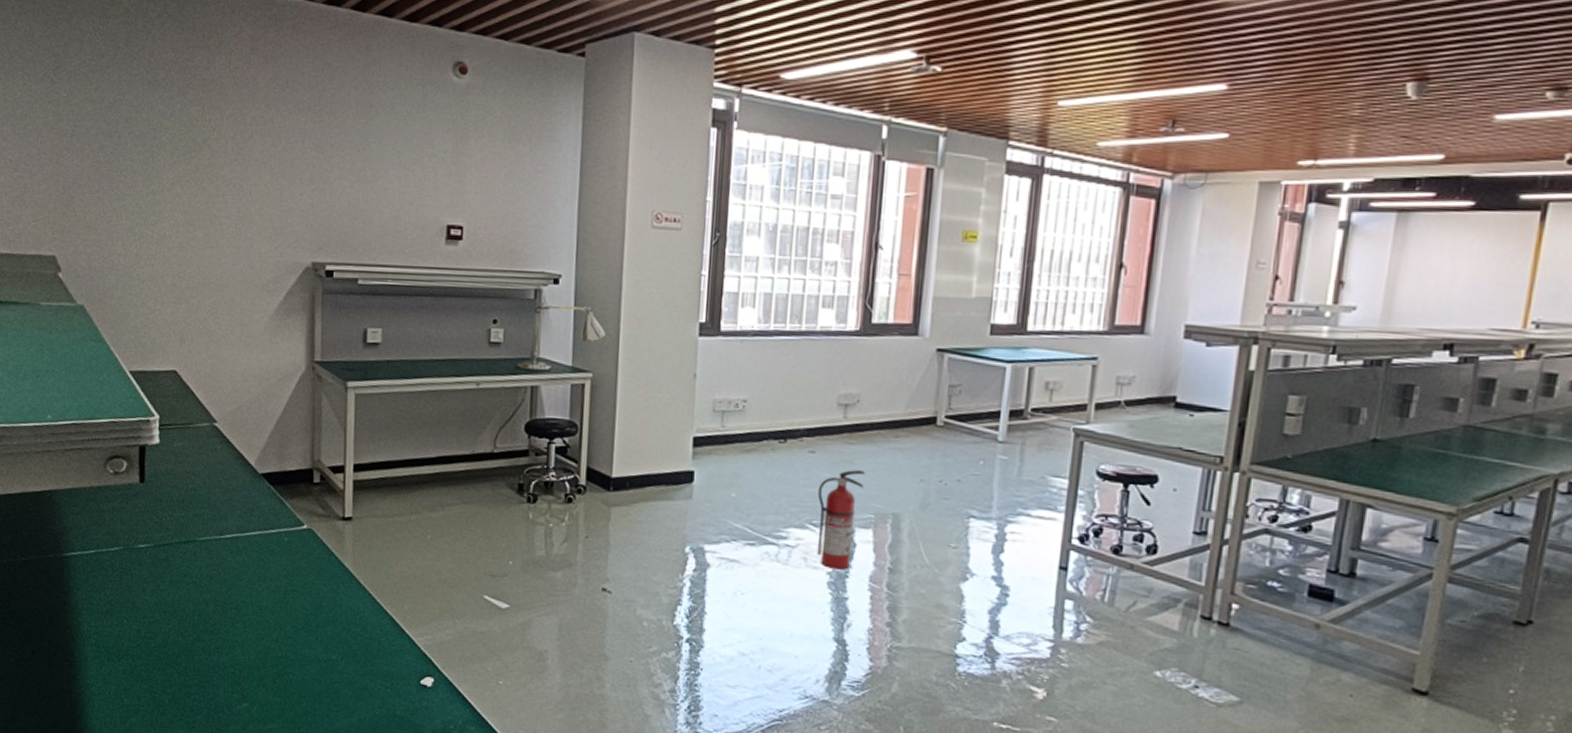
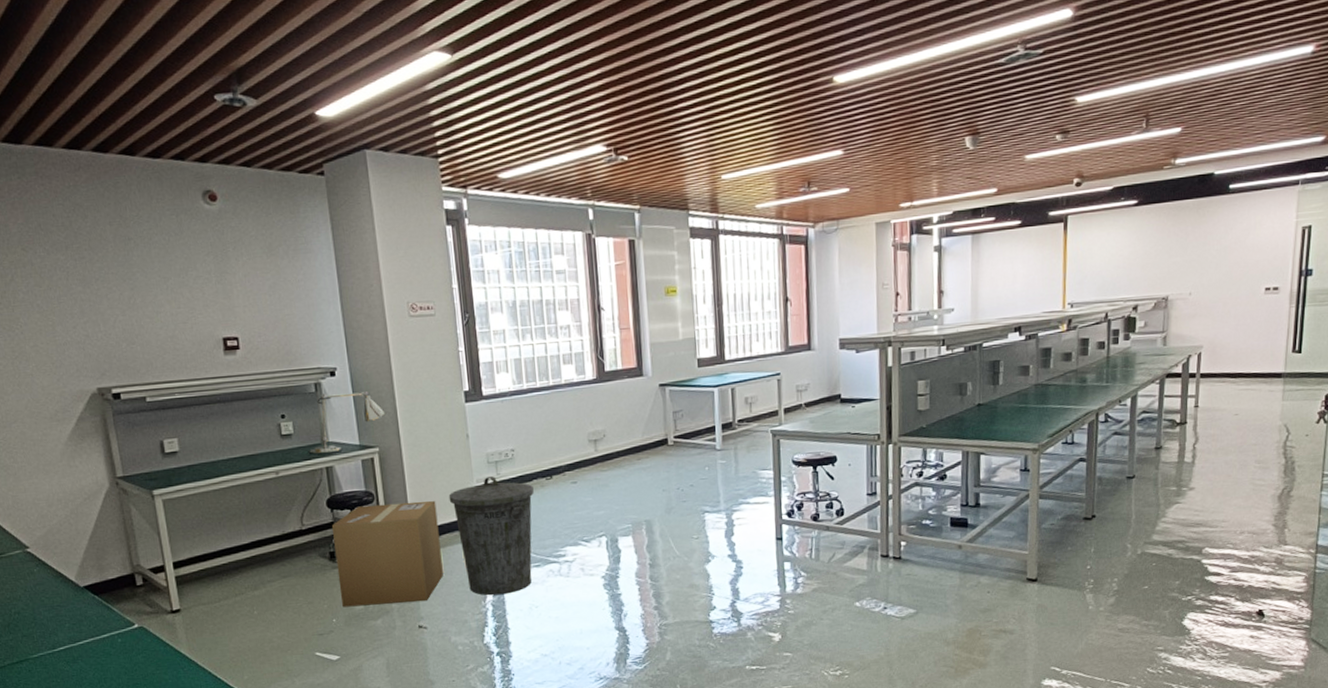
cardboard box: none [522,437,646,561] -> present [332,501,443,608]
trash can: none [661,428,762,571] -> present [448,476,534,596]
fire extinguisher: present [817,470,865,570] -> none [584,491,620,573]

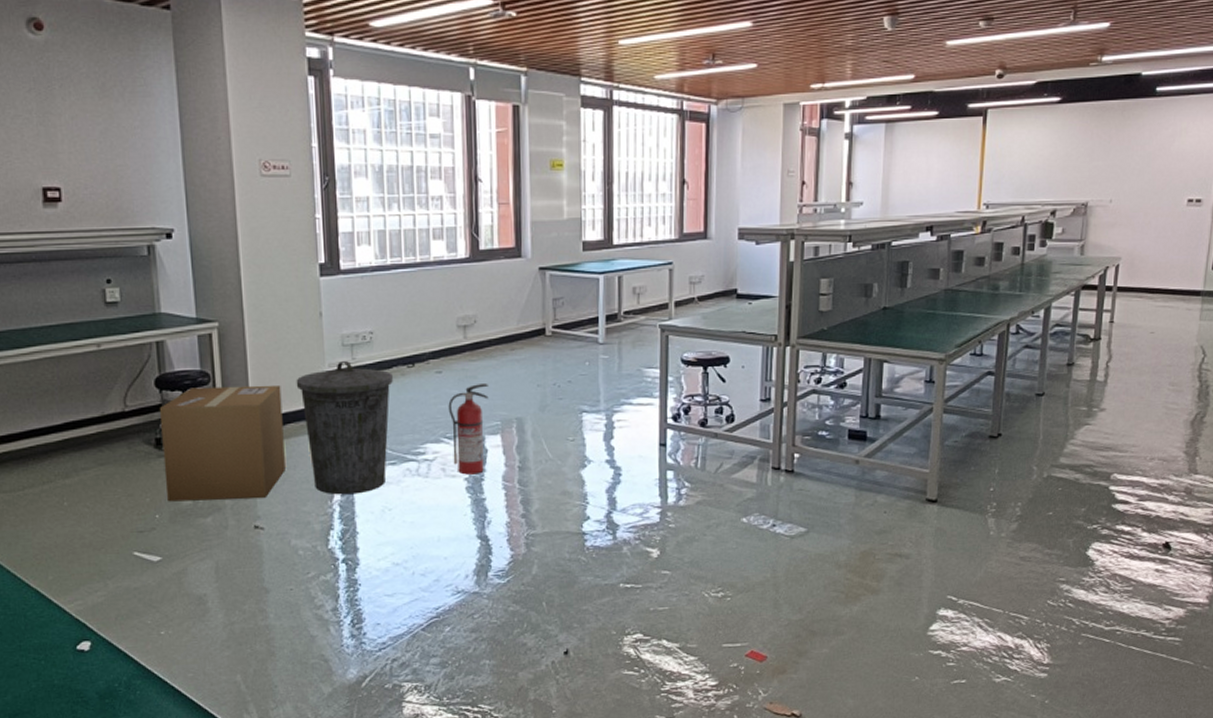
desk lamp: present [308,390,386,455] -> none [136,257,228,327]
fire extinguisher: none [584,491,620,573] -> present [448,384,489,475]

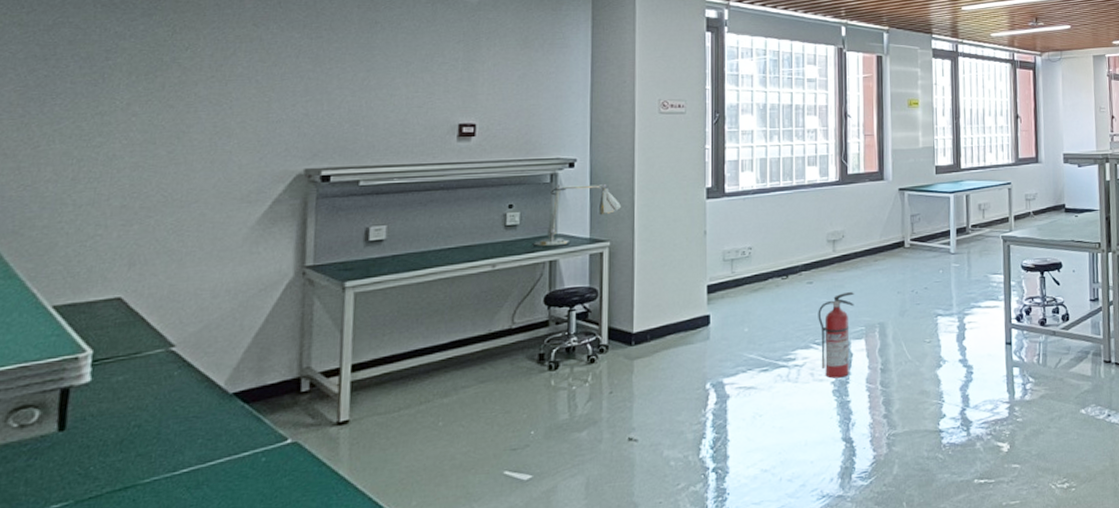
desk lamp: none [136,257,228,327] -> present [532,183,622,248]
cardboard box: present [160,385,286,502] -> none [544,299,664,417]
trash can: present [296,361,393,495] -> none [678,275,768,403]

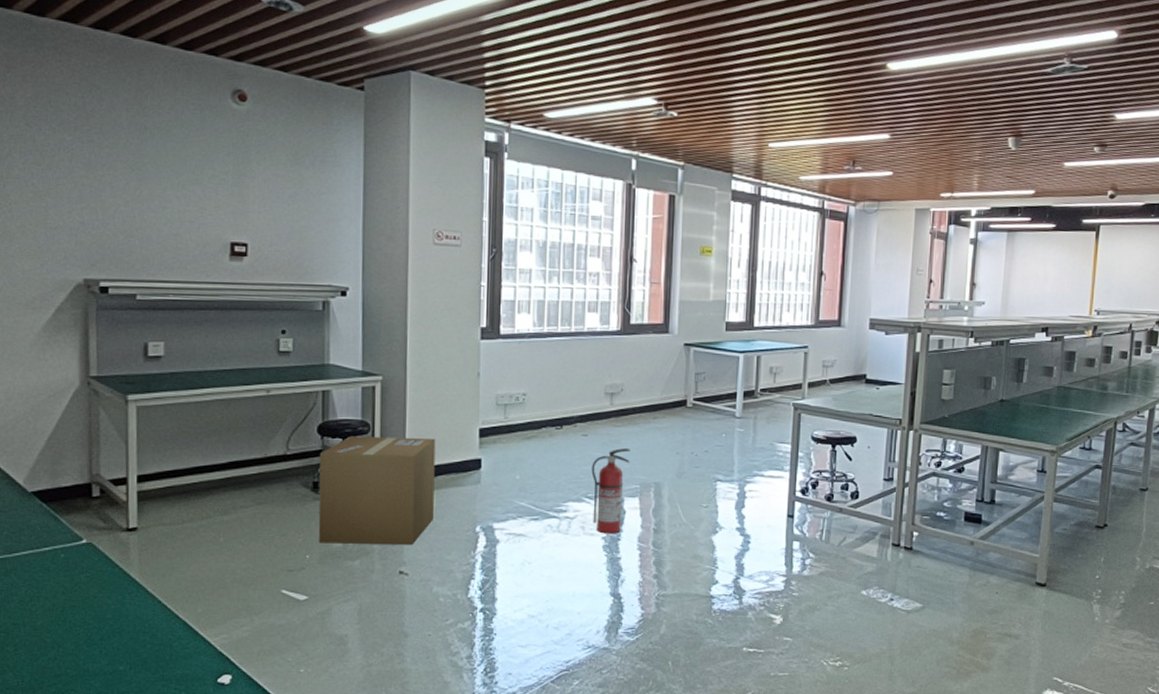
desk lamp: present [532,183,622,248] -> none [305,313,395,377]
cardboard box: none [544,299,664,417] -> present [318,436,436,546]

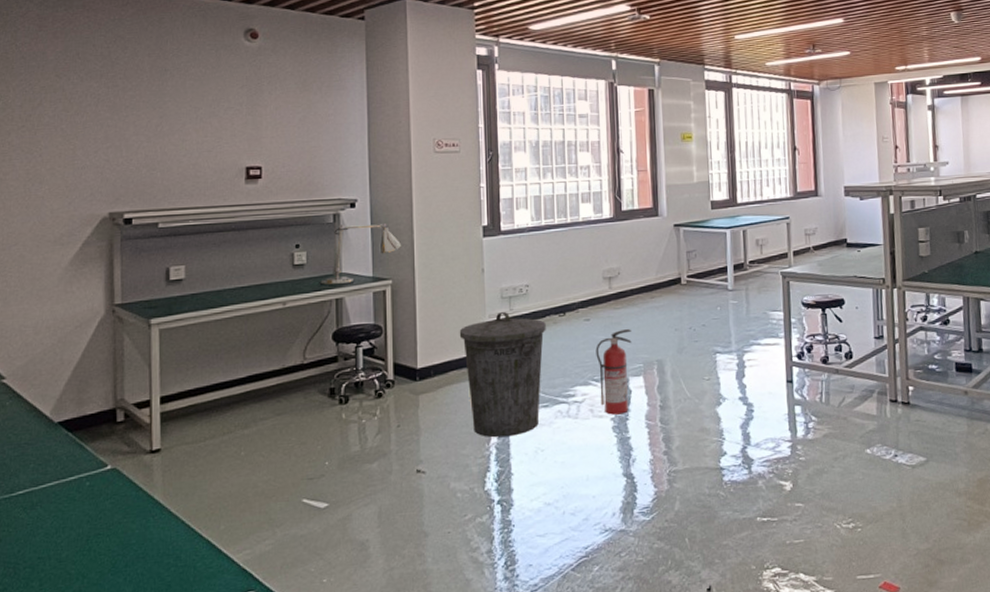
desk lamp: none [305,313,395,377] -> present [319,222,402,286]
cardboard box: present [318,436,436,546] -> none [336,336,447,449]
trash can: none [450,420,541,546] -> present [459,312,546,438]

